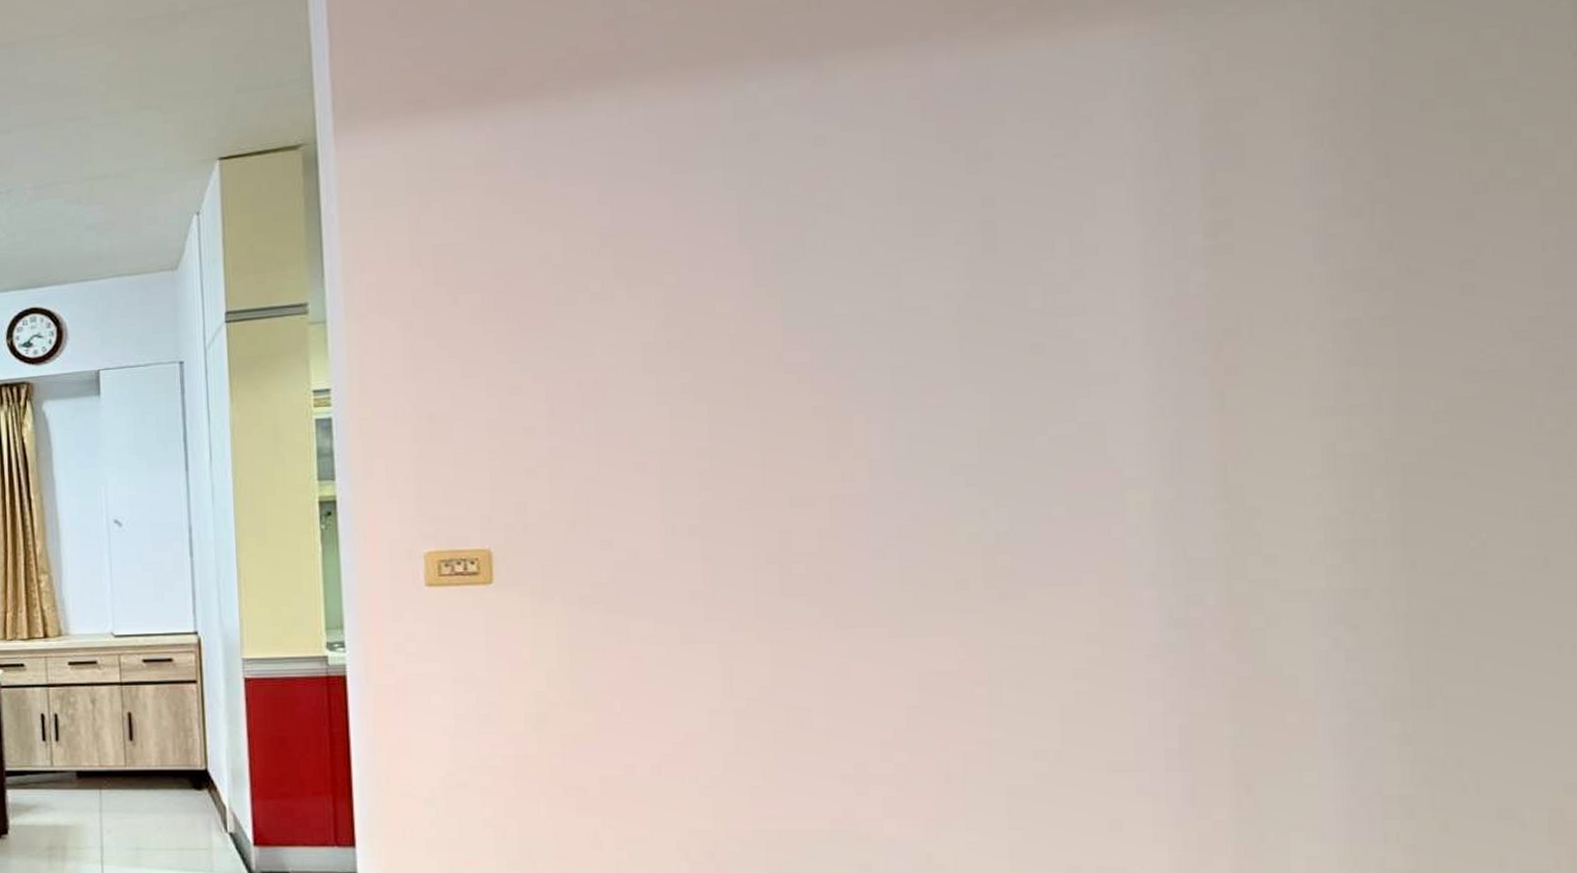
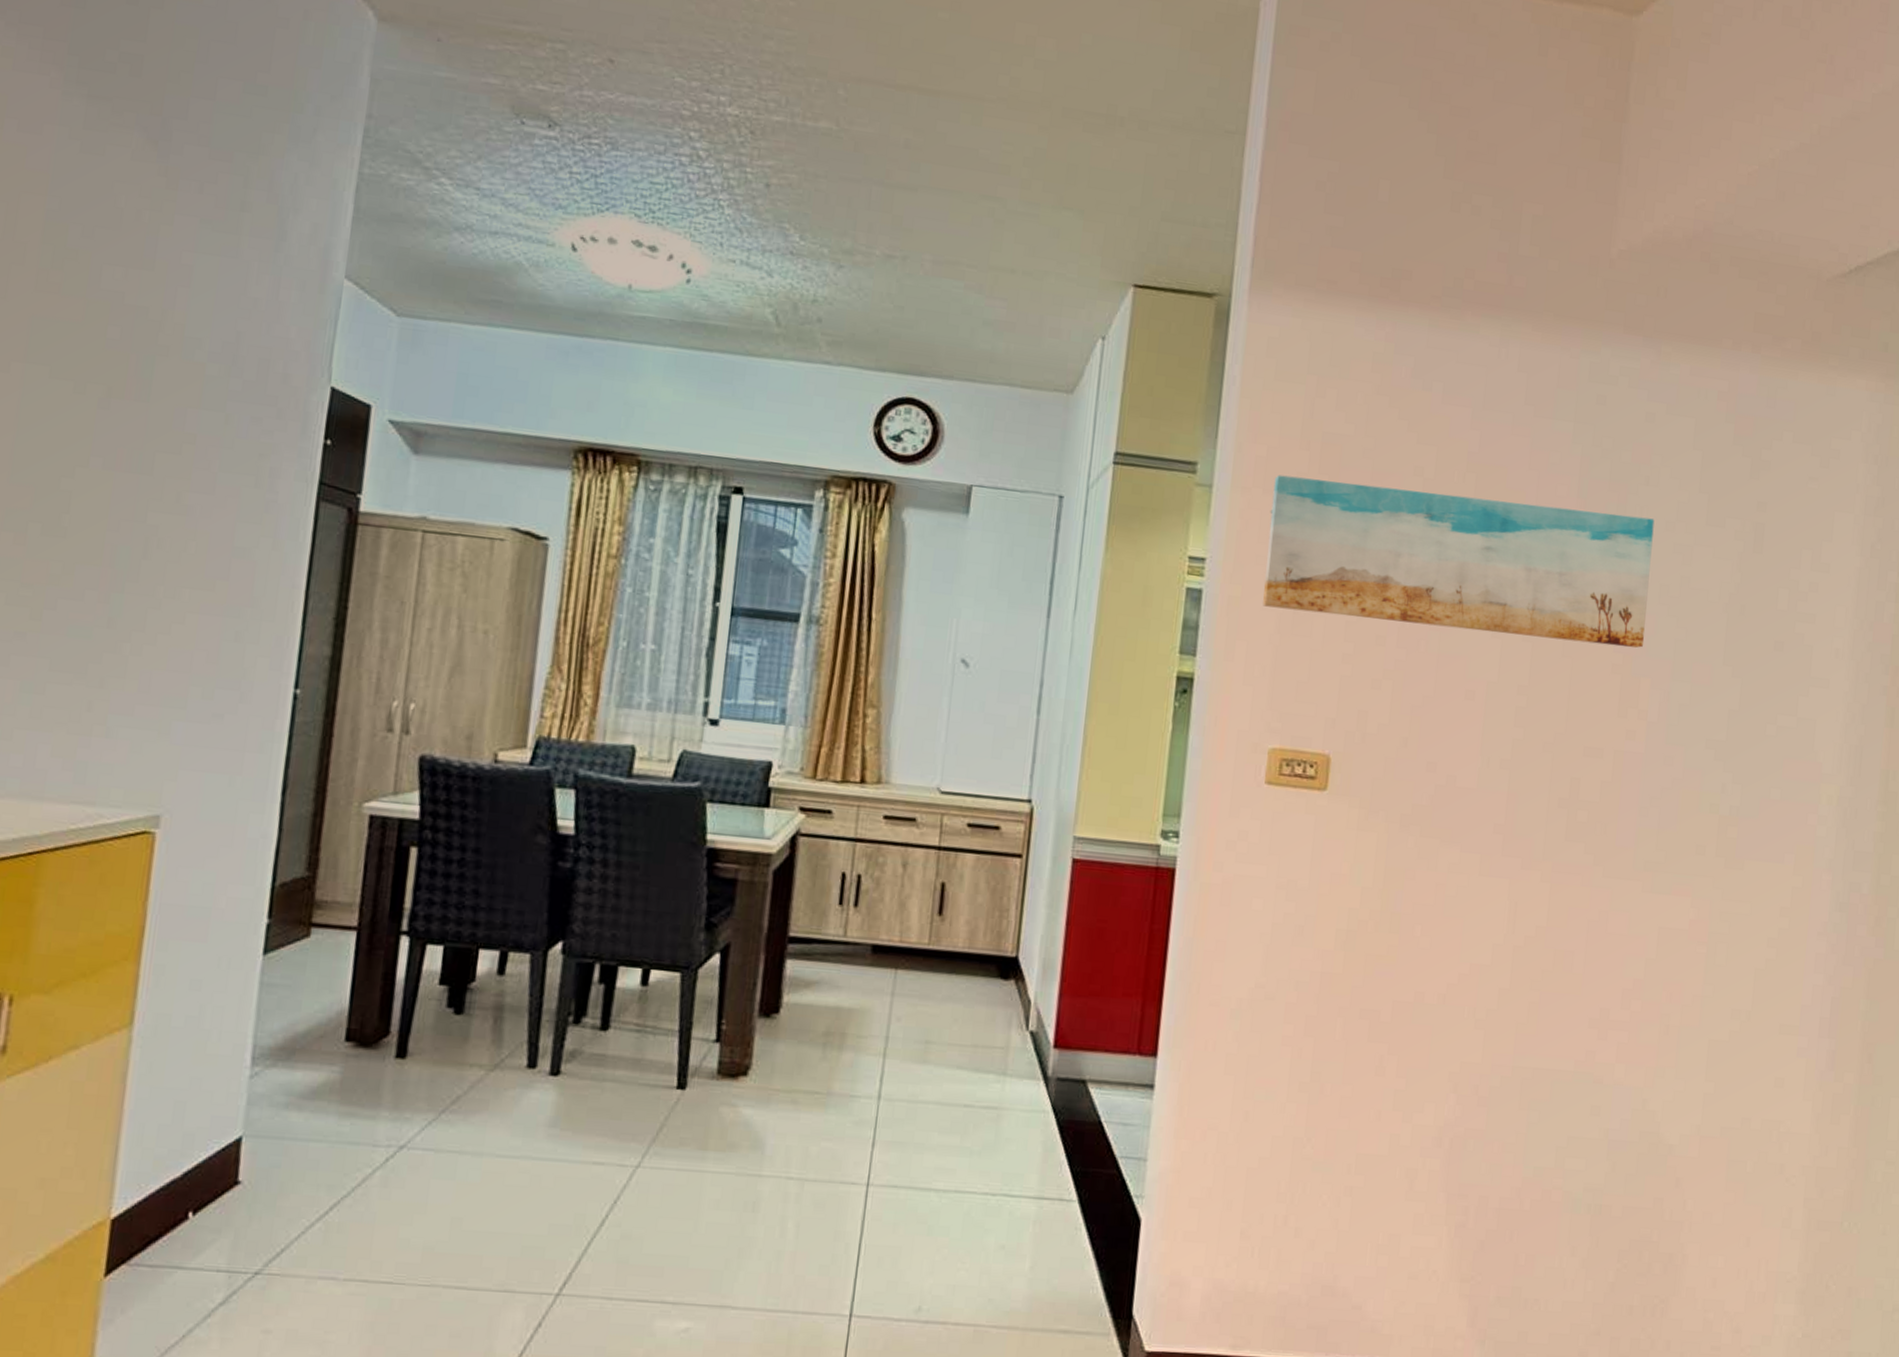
wall art: none [389,246,851,422] -> present [1263,475,1655,648]

